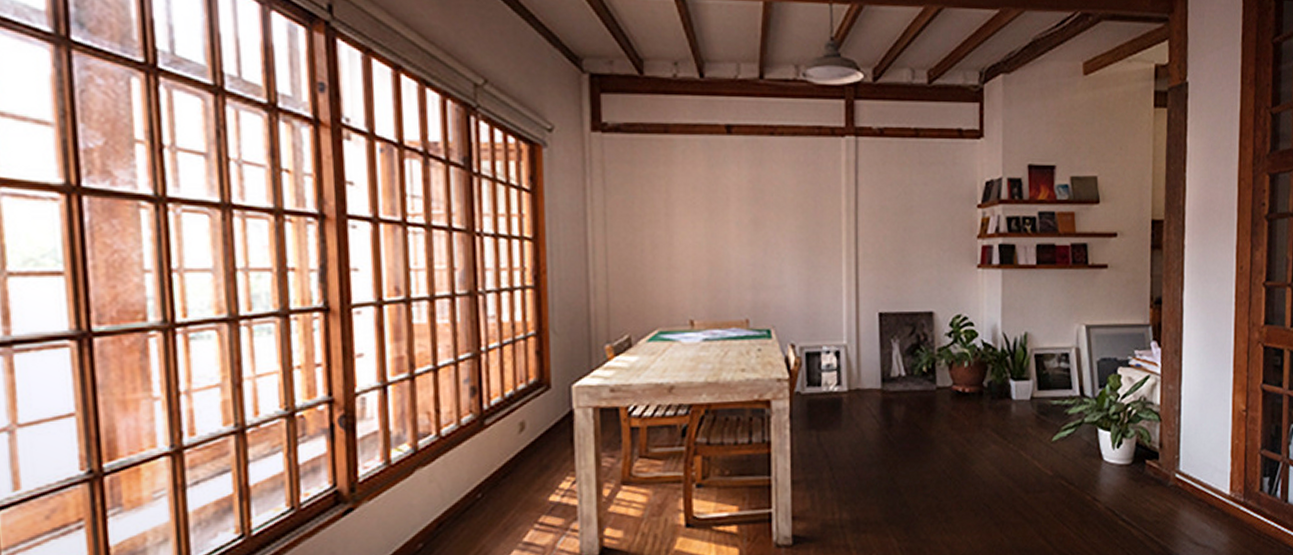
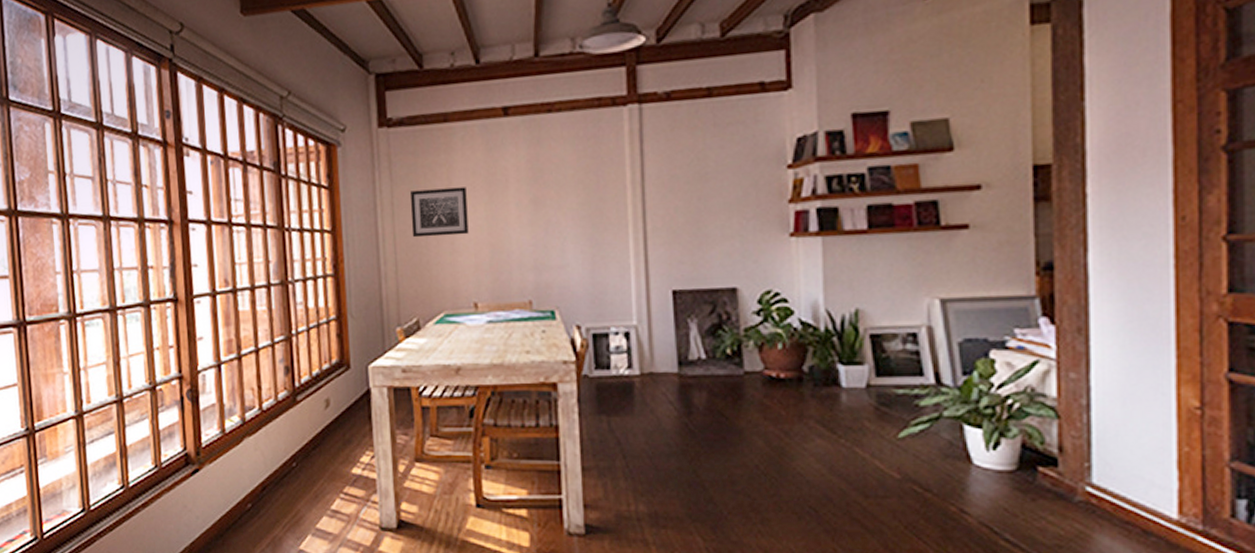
wall art: none [625,201,687,251] -> present [410,187,469,238]

